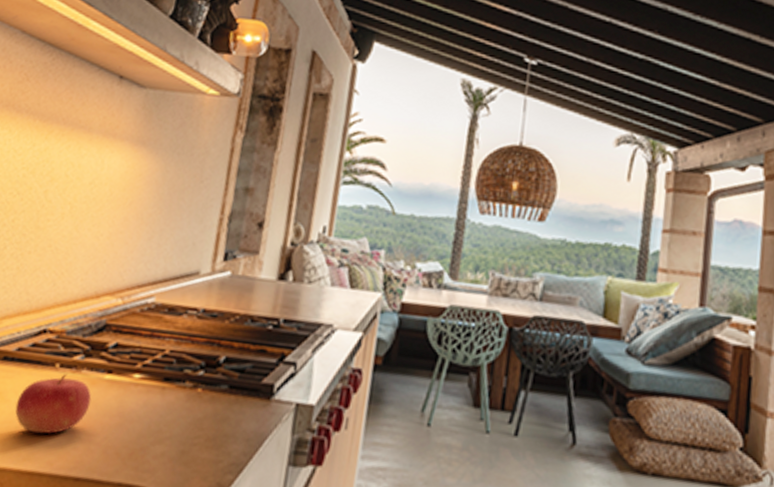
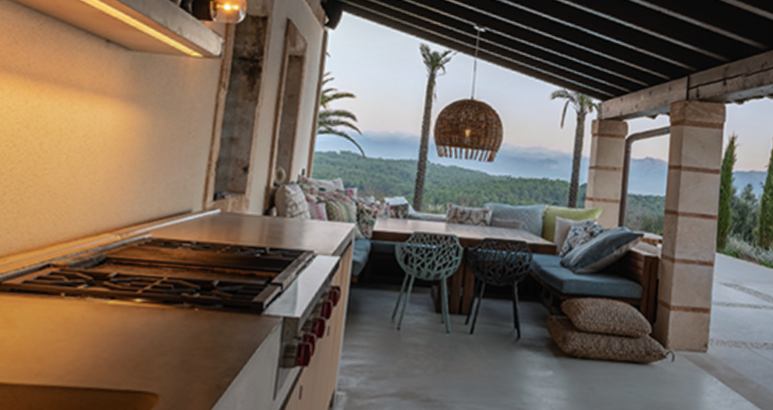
fruit: present [15,374,92,434] -> none [24,301,97,353]

